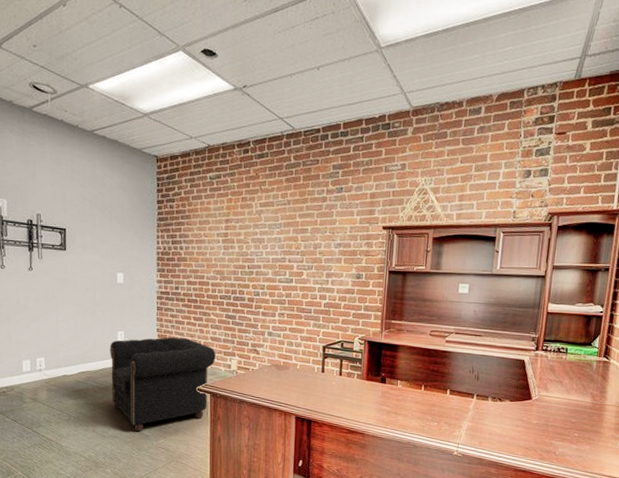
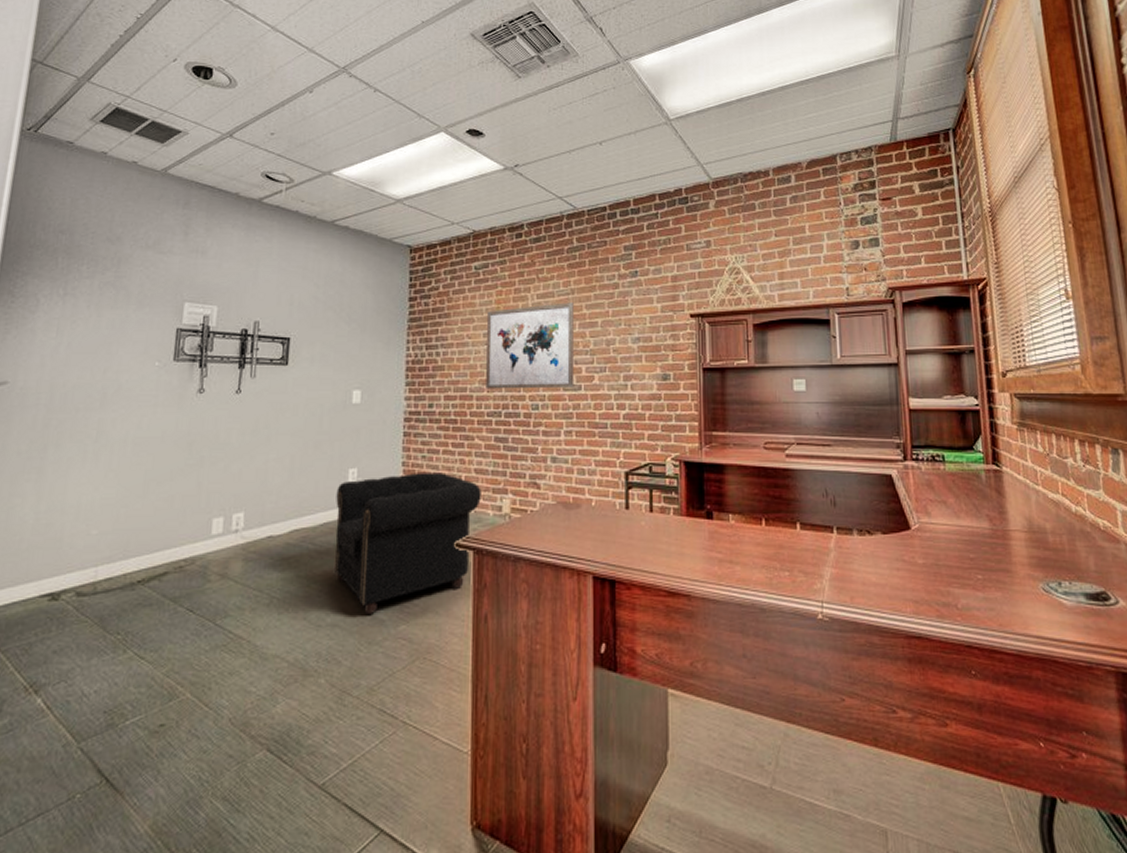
wall art: none [219,211,289,280] -> present [486,302,575,389]

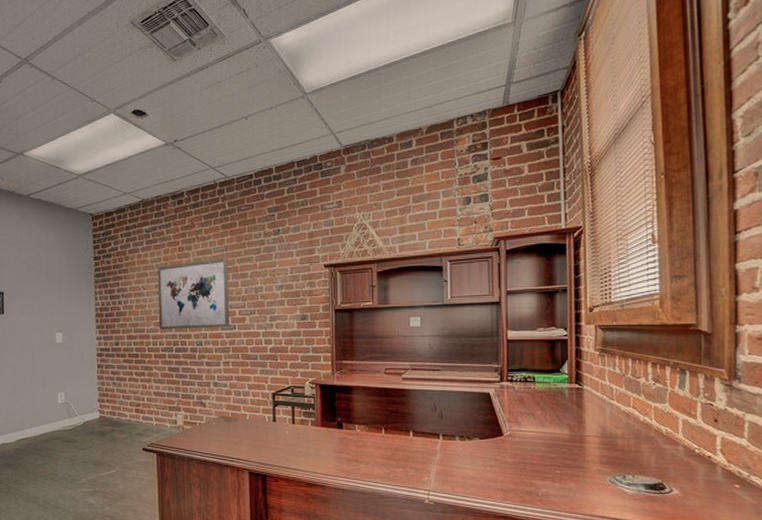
armchair: present [334,473,481,614] -> none [50,395,160,499]

